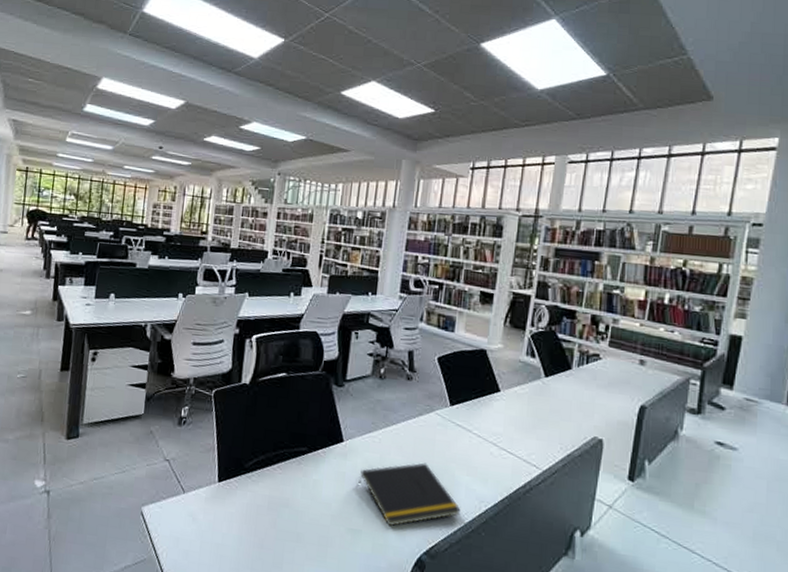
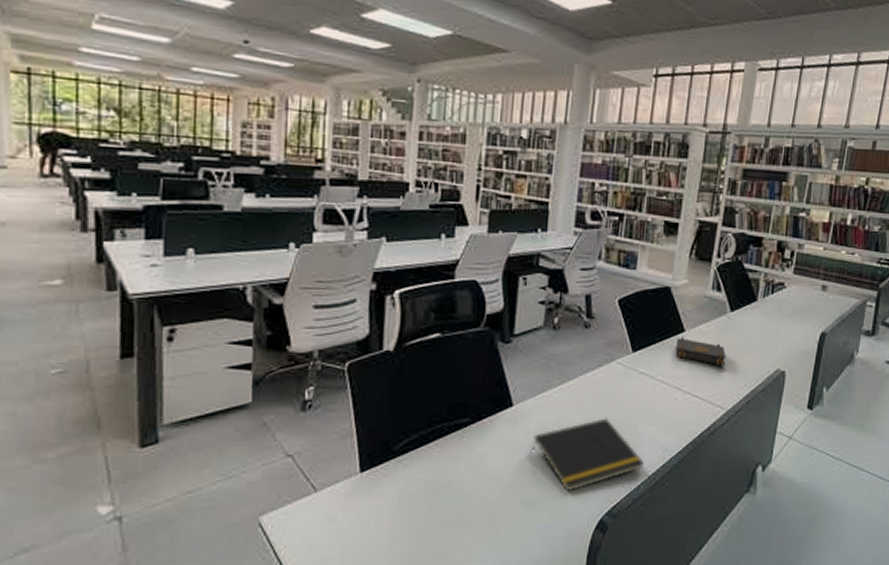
book: none [491,396,542,428] -> present [675,336,727,367]

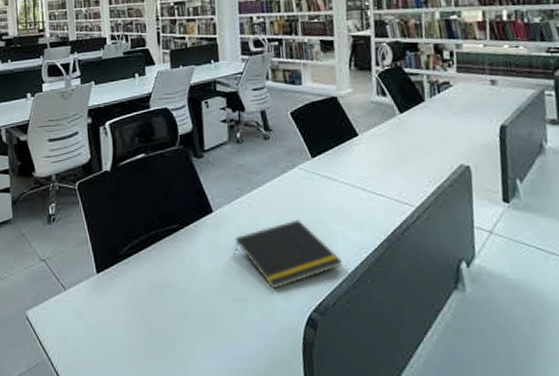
book: present [675,336,727,367] -> none [351,140,405,166]

